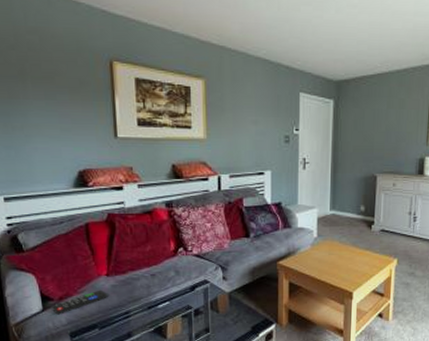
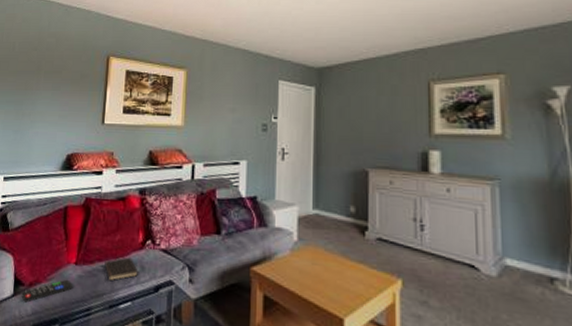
hardcover book: none [138,264,173,287] -> present [104,257,138,281]

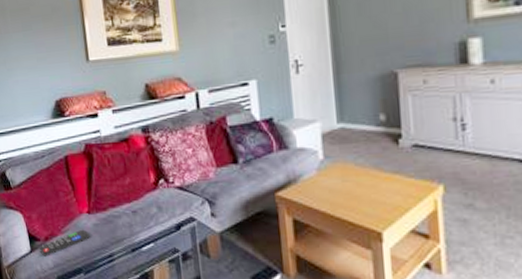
hardcover book: present [104,257,138,281] -> none [118,199,156,226]

